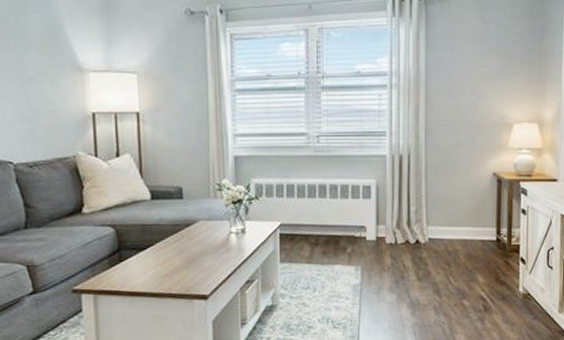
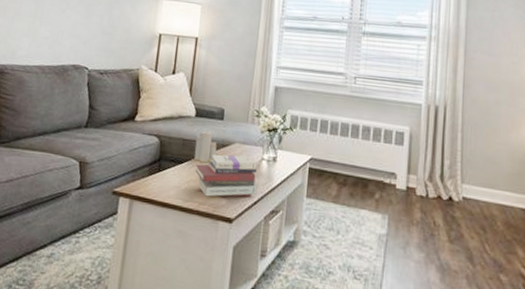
candle: none [155,213,180,246] -> present [193,131,217,164]
books: none [159,232,229,279] -> present [194,154,257,198]

